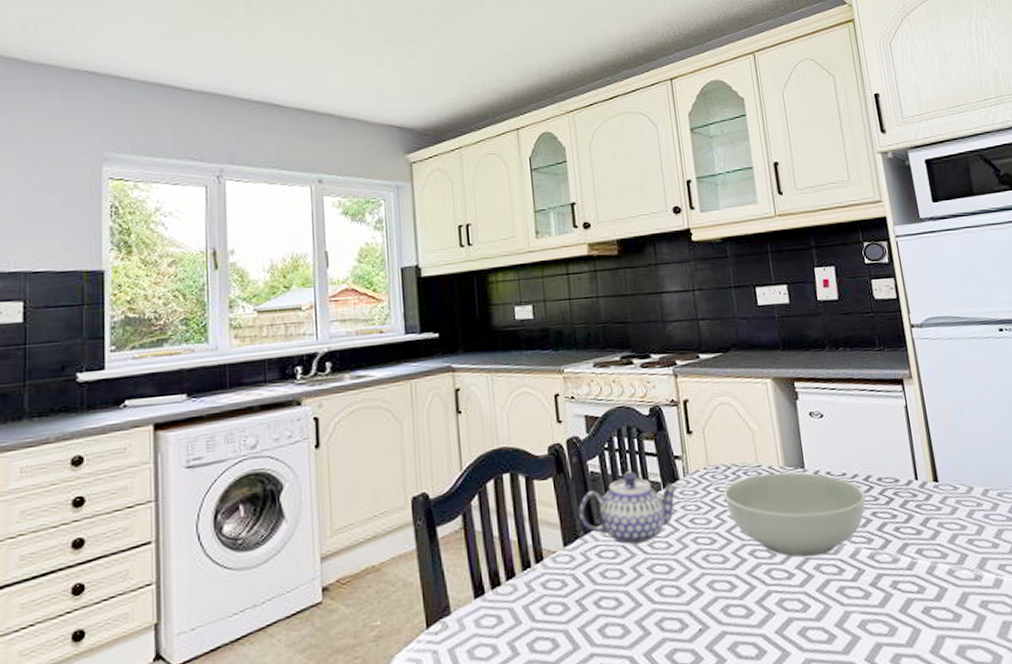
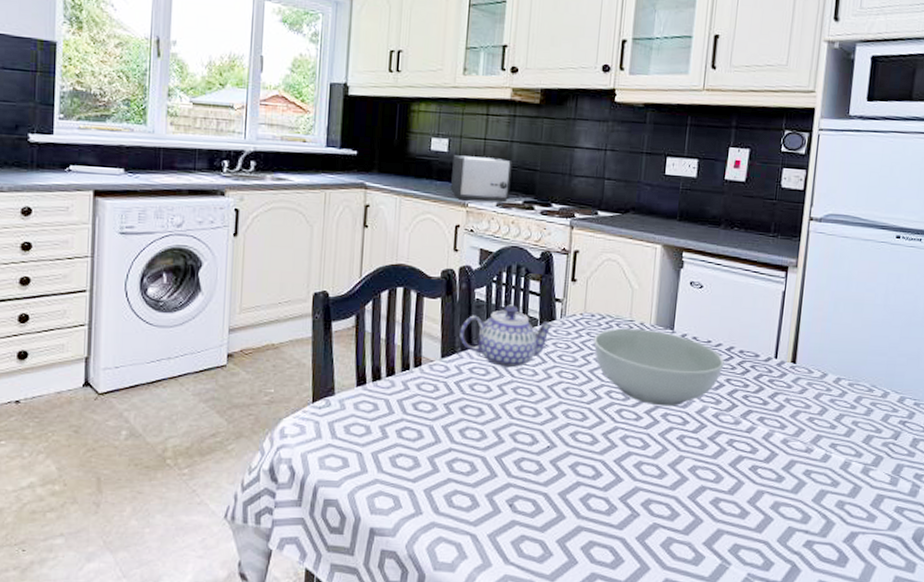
toaster: none [540,316,606,367] -> present [451,155,512,203]

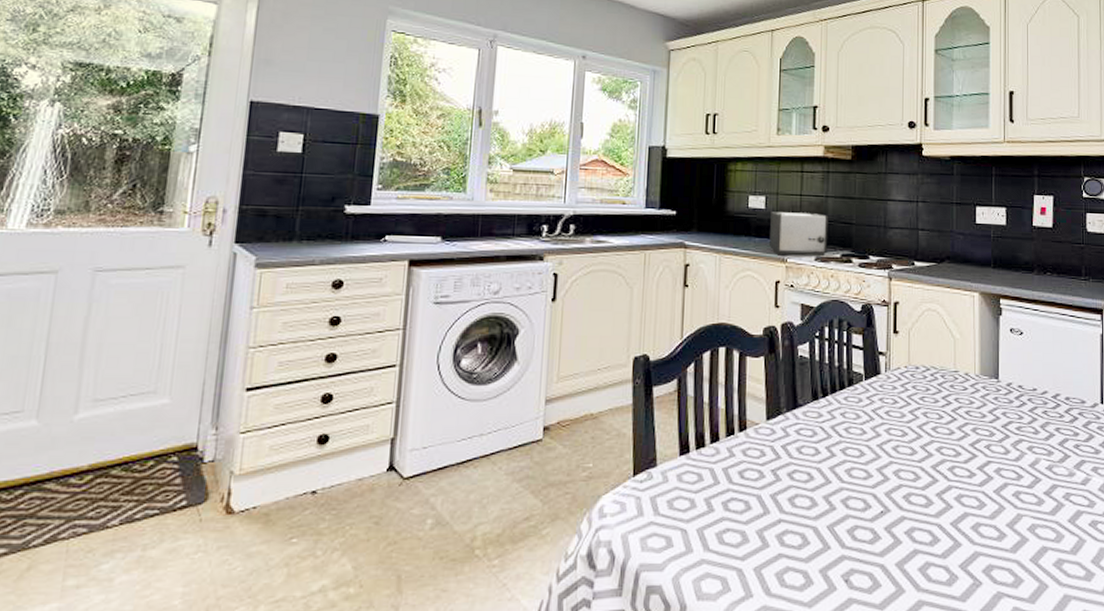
teapot: present [460,304,553,368] -> none [784,360,878,427]
bowl: present [593,328,726,407] -> none [920,379,1053,461]

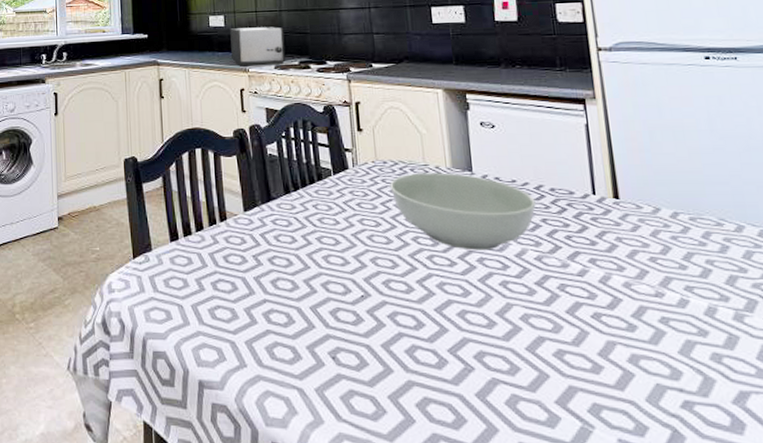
bowl: none [920,379,1053,461] -> present [390,172,537,251]

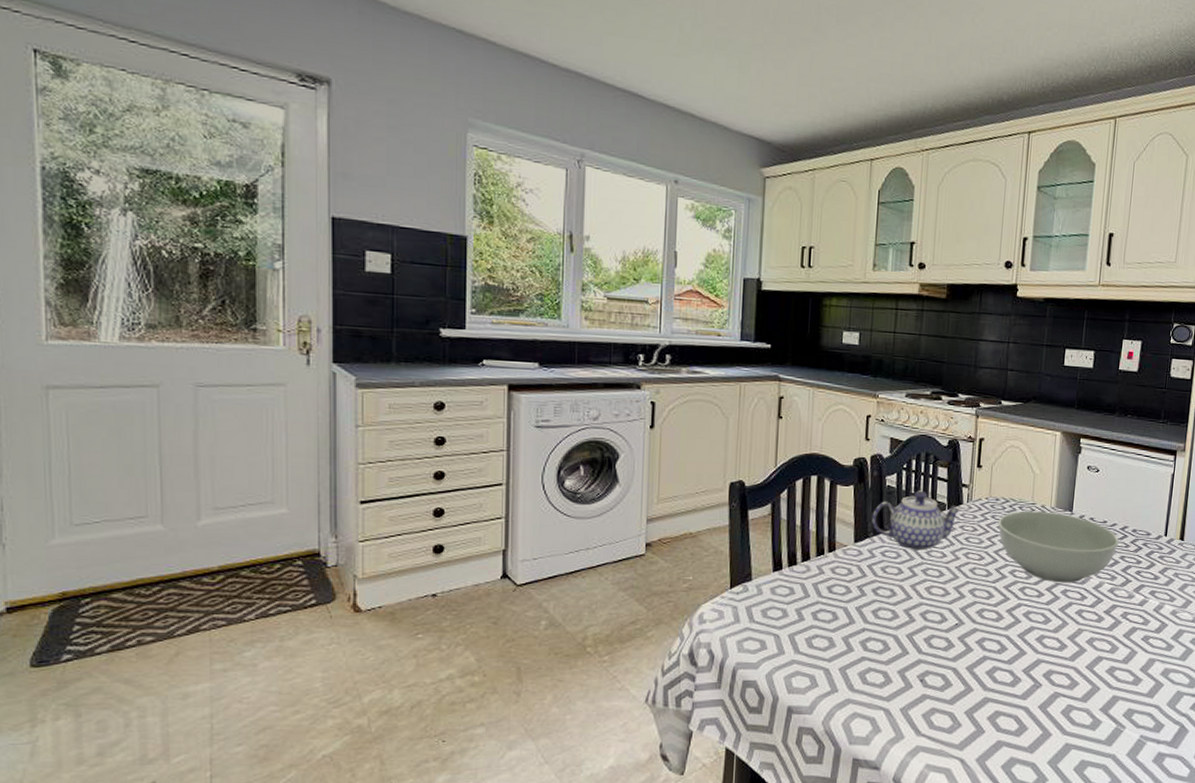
toaster: present [230,26,286,67] -> none [862,348,921,394]
teapot: none [258,157,347,218] -> present [872,490,960,550]

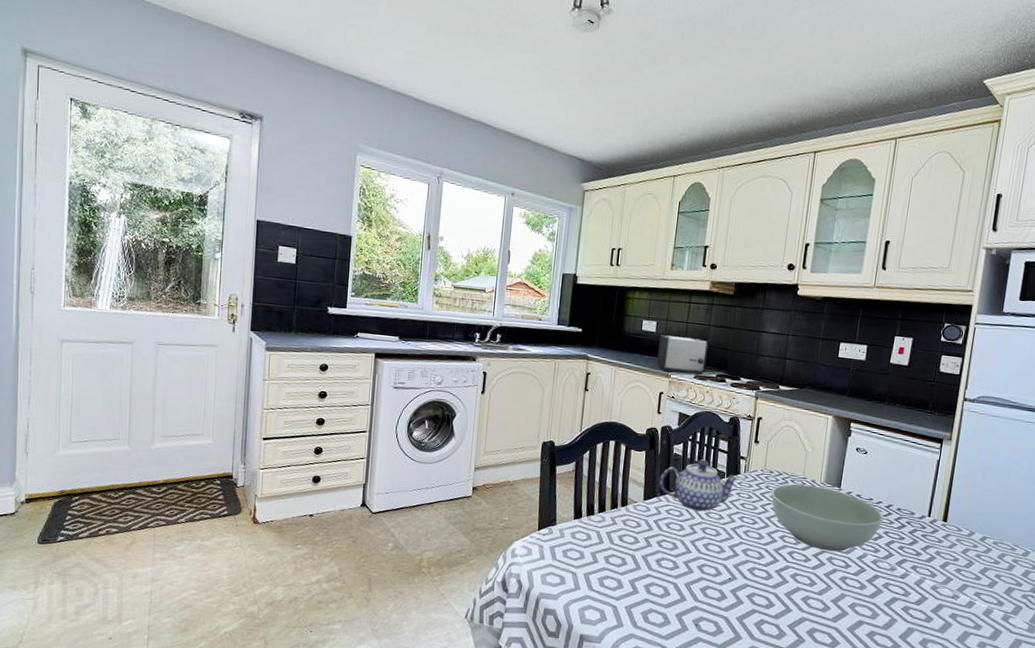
toaster: none [862,348,921,394] -> present [657,335,709,376]

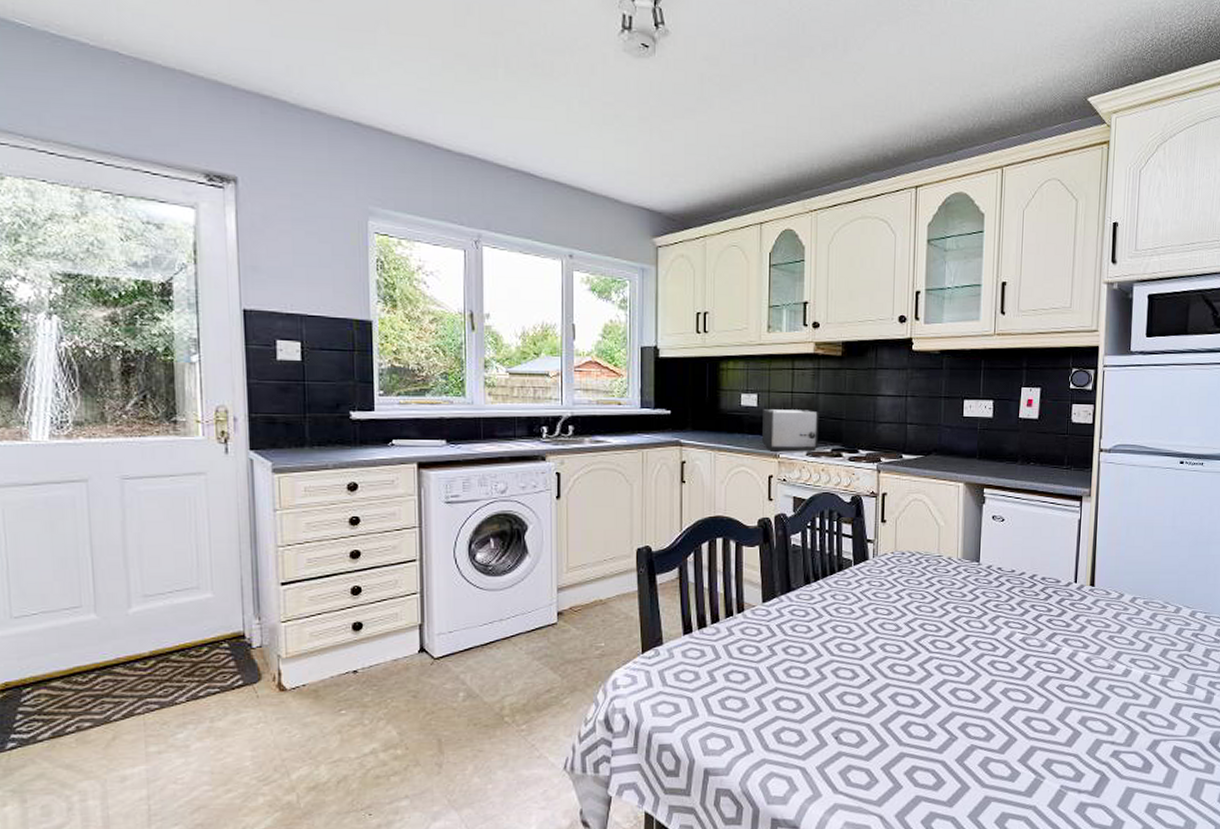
teapot: present [659,459,738,511] -> none [779,548,866,608]
bowl: present [771,483,885,552] -> none [905,563,1029,635]

